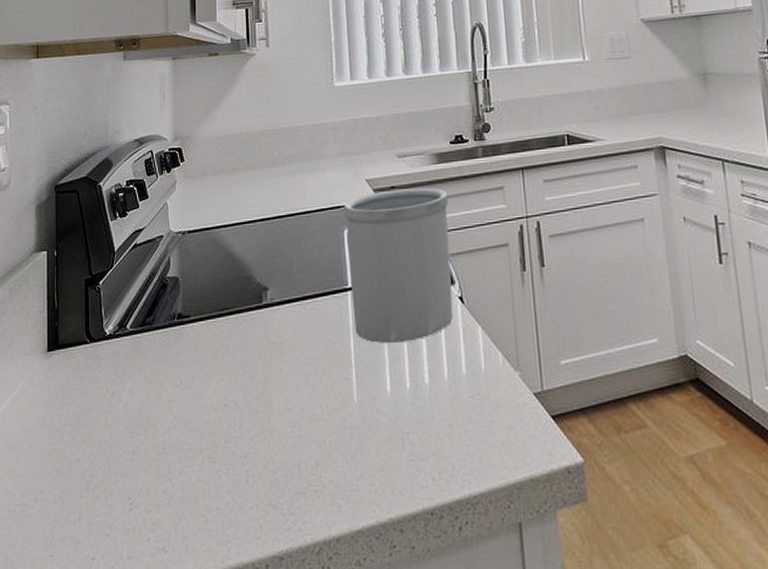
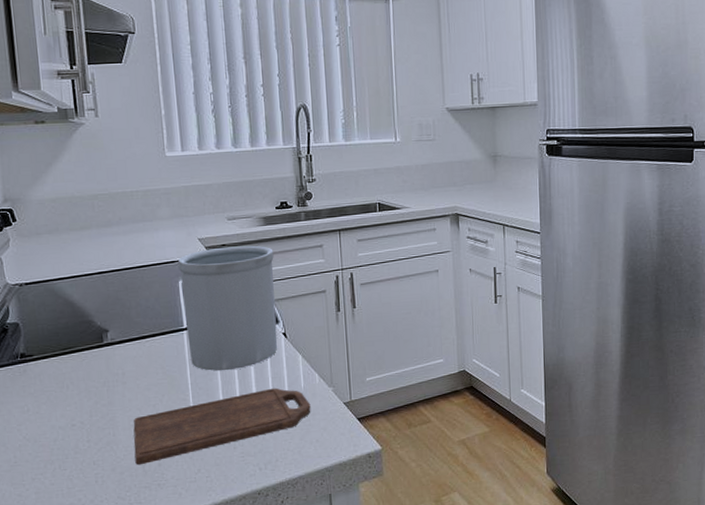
cutting board: none [289,368,494,463] -> present [133,388,311,466]

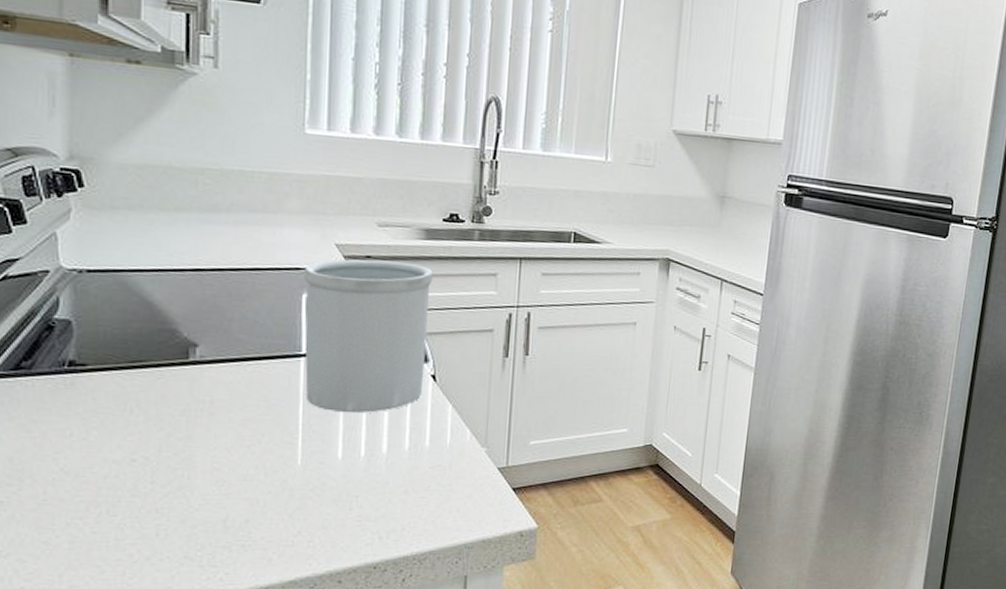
cutting board: present [133,388,311,466] -> none [214,440,456,519]

